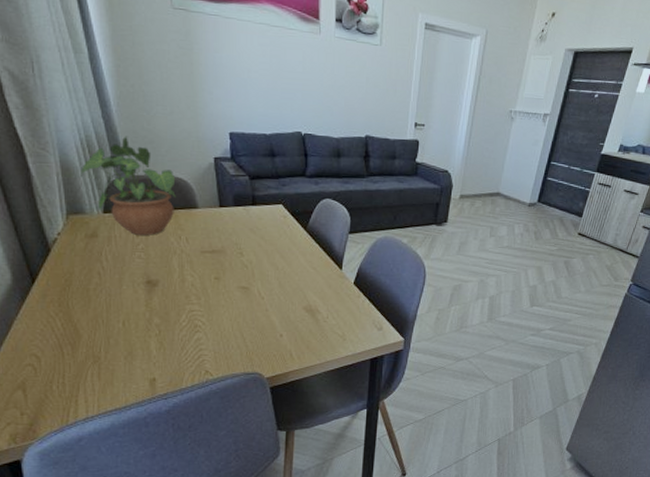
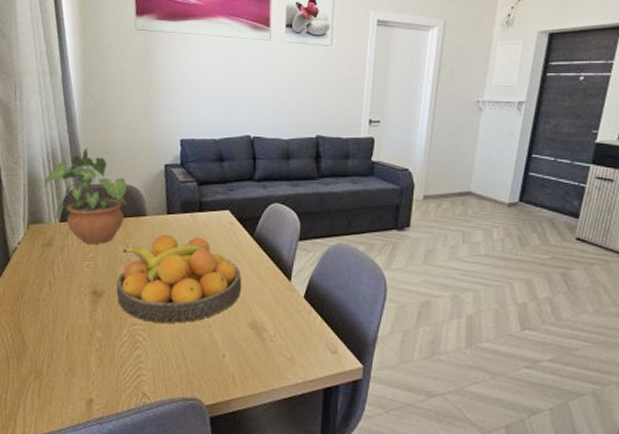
fruit bowl: none [171,227,297,310] -> present [116,235,242,324]

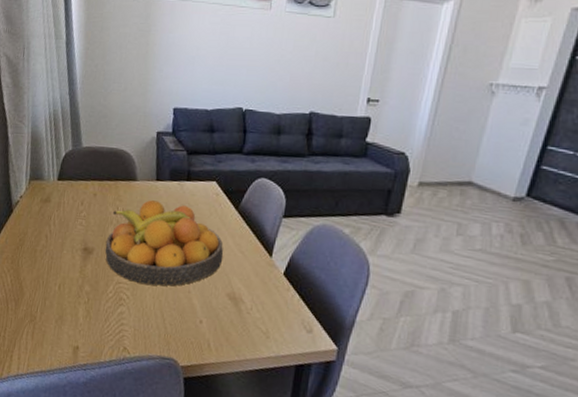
potted plant: present [44,147,128,244] -> none [45,111,121,204]

